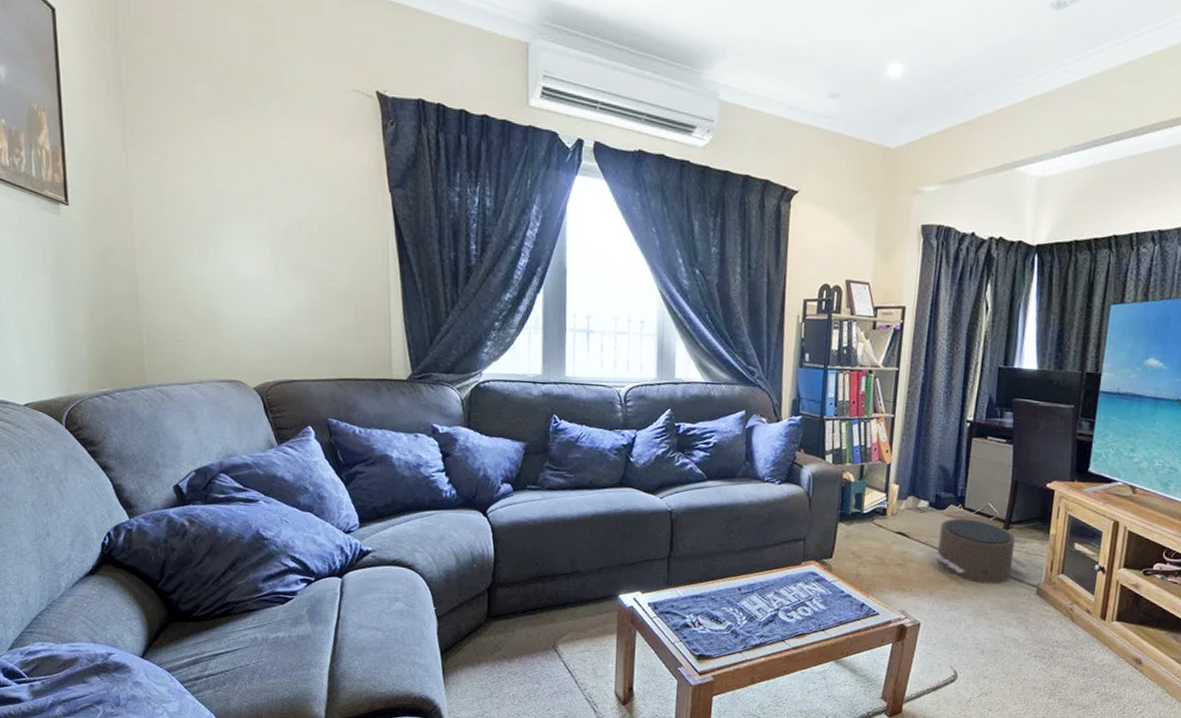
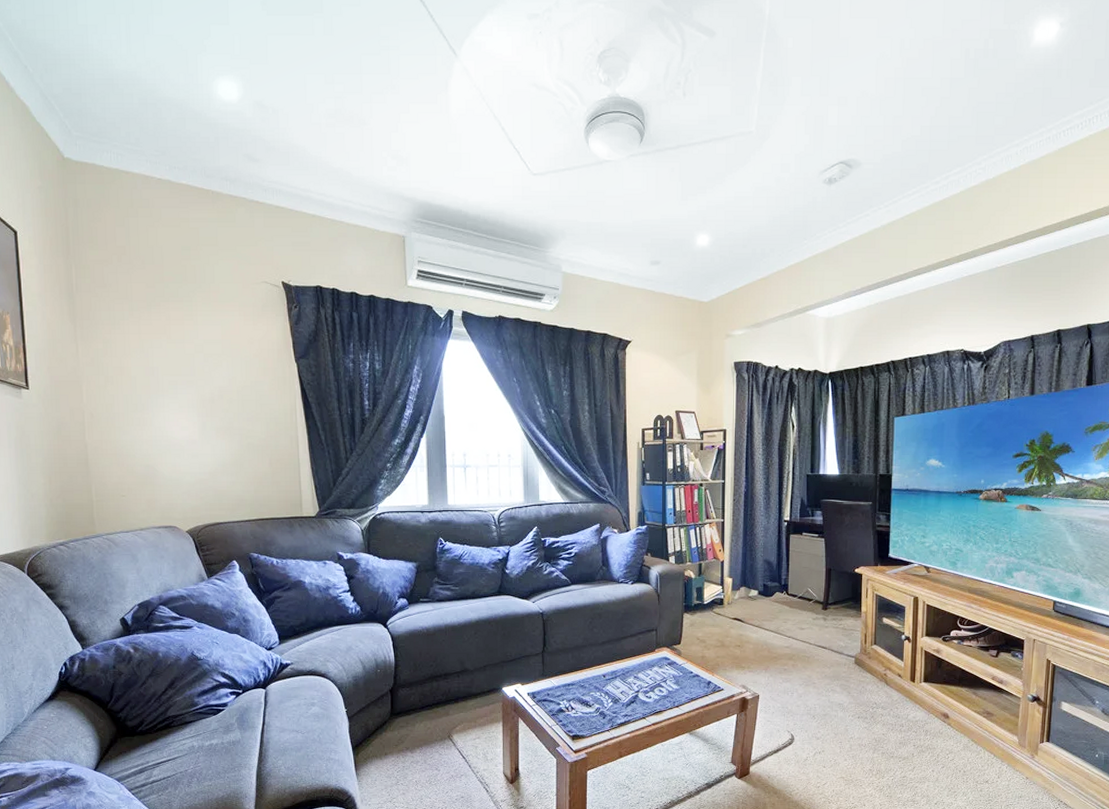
pouf: present [932,518,1029,584] -> none [765,603,846,657]

